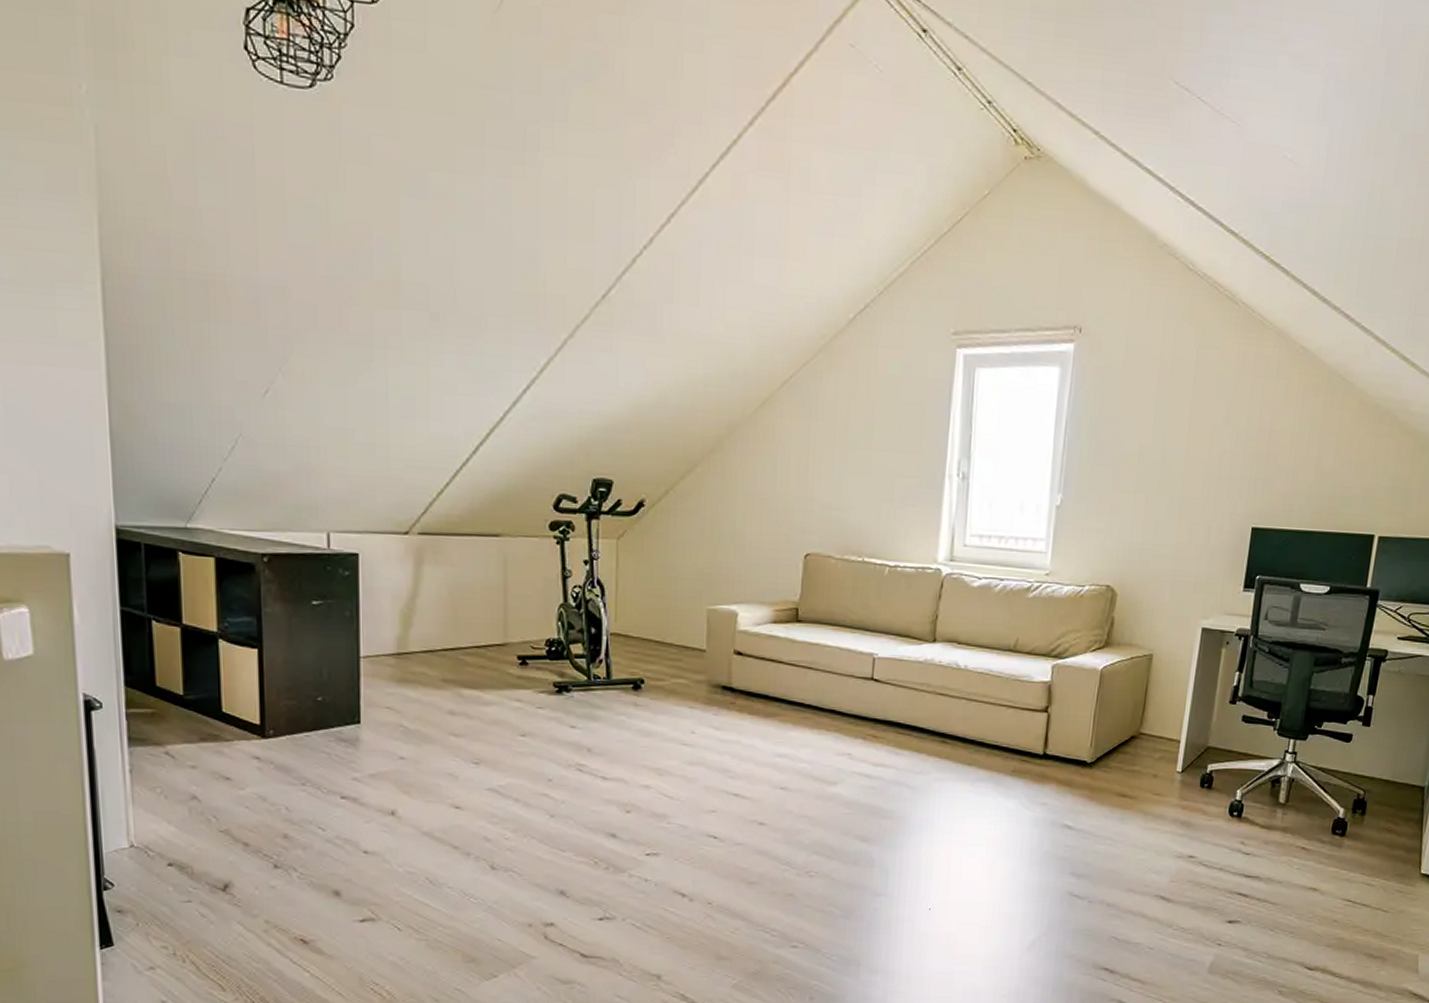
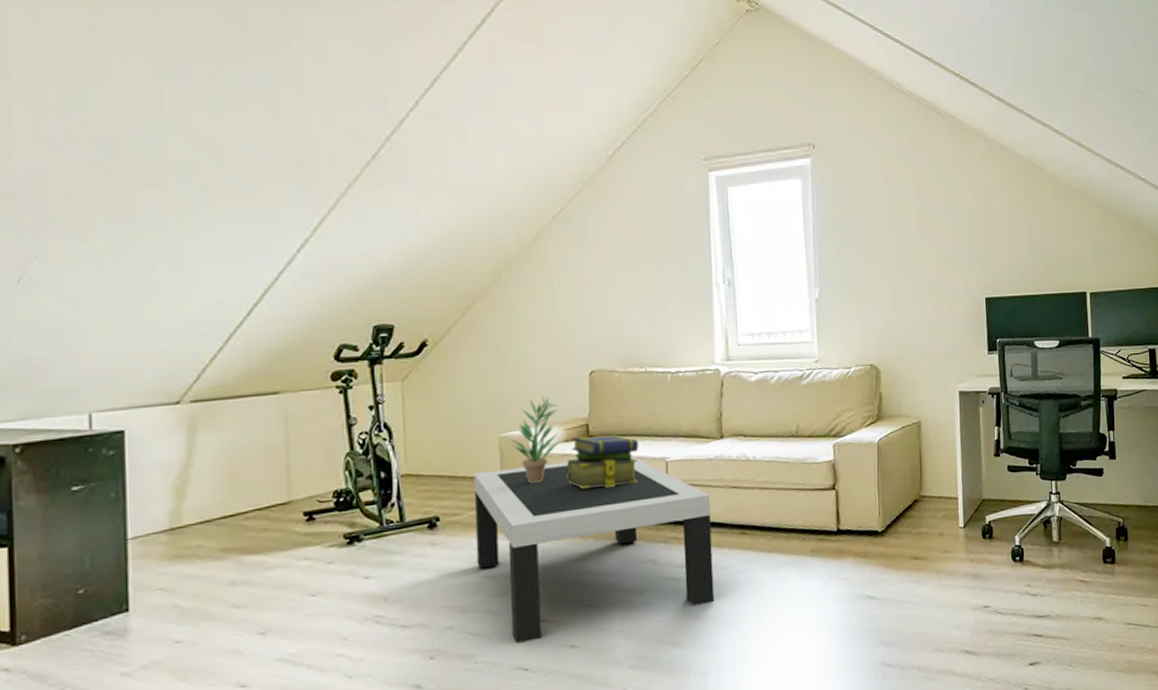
coffee table: none [676,641,914,813] -> present [474,455,715,644]
potted plant: none [719,572,769,660] -> present [511,395,561,483]
stack of books: none [771,619,848,675] -> present [566,435,639,488]

